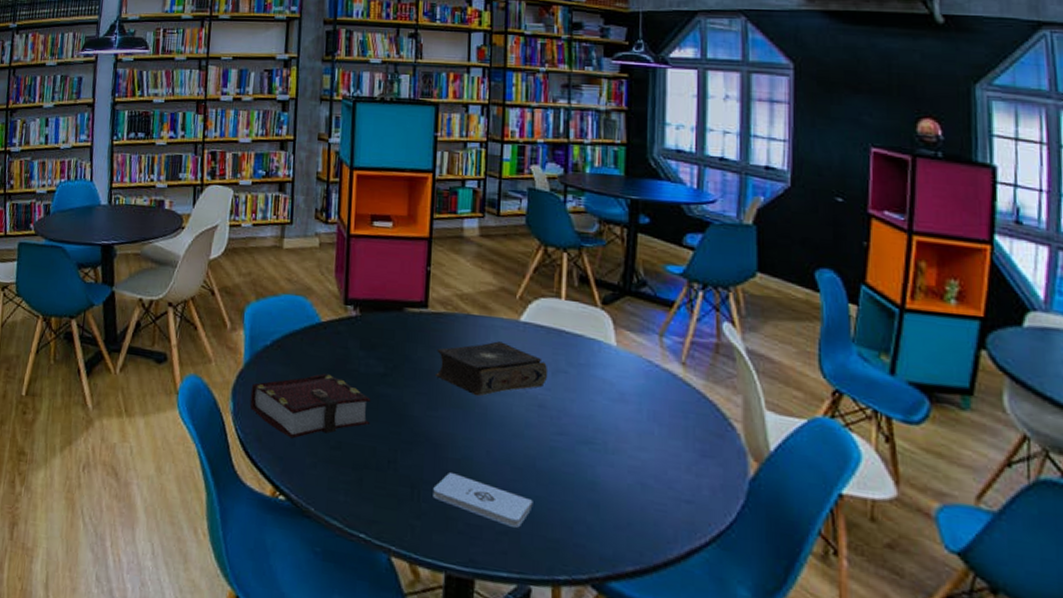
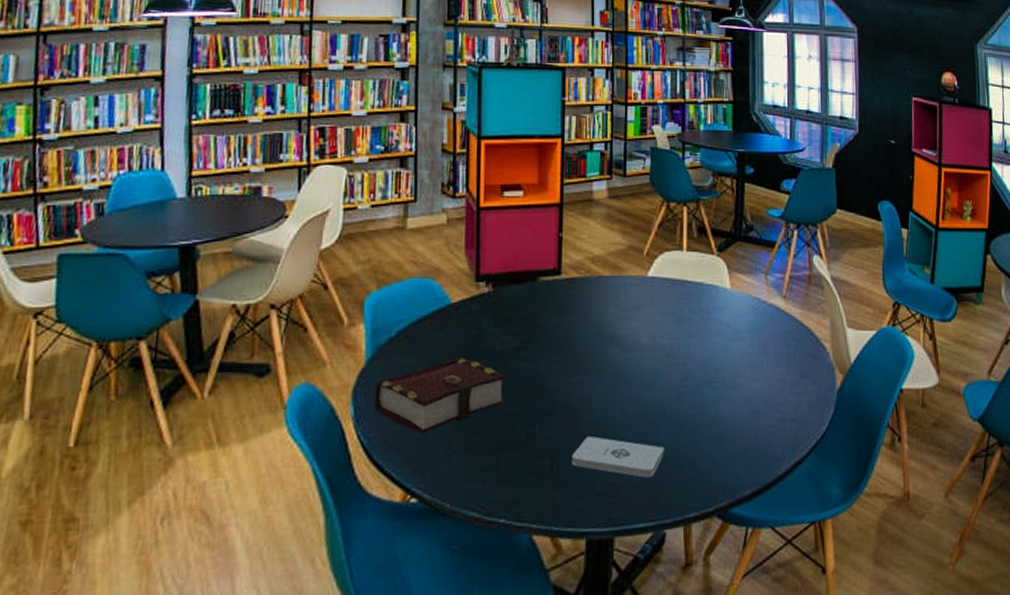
book: present [434,341,549,397] -> none [569,299,674,356]

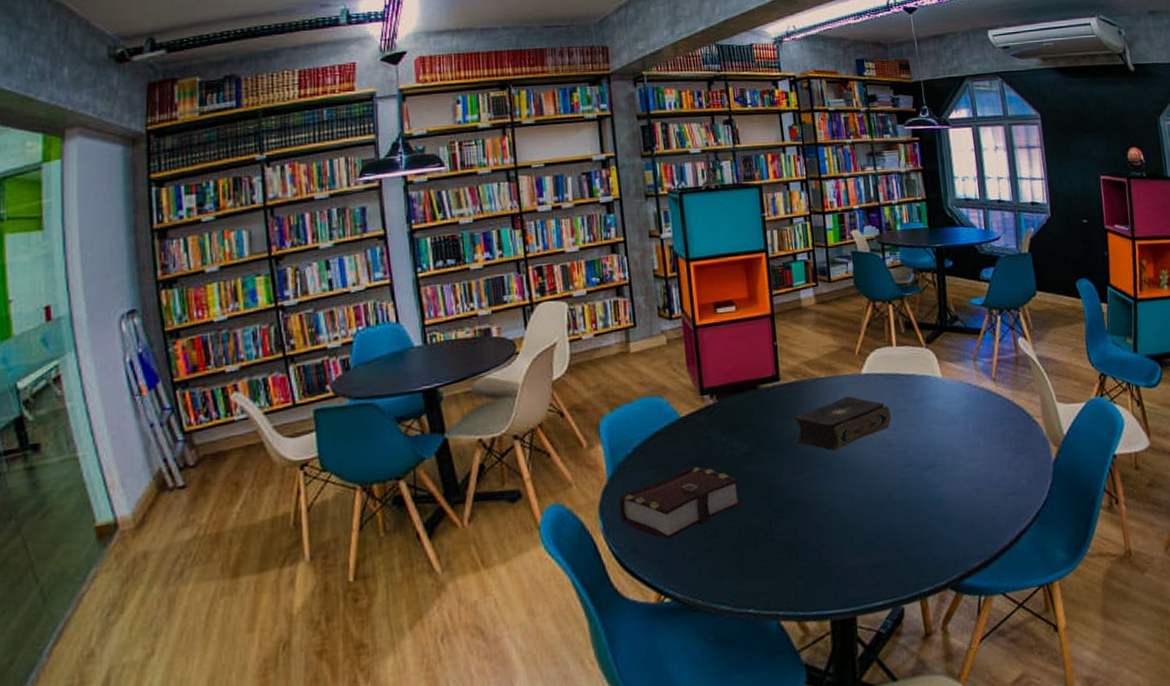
book: none [569,299,674,356] -> present [794,396,892,452]
notepad: present [572,435,665,478] -> none [809,526,895,560]

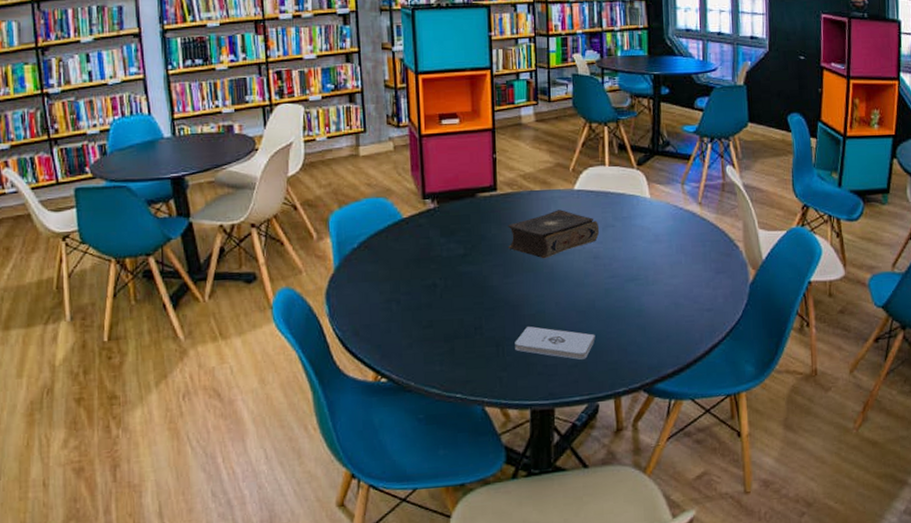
book: present [618,467,743,540] -> none [343,264,457,327]
notepad: none [809,526,895,560] -> present [515,326,595,360]

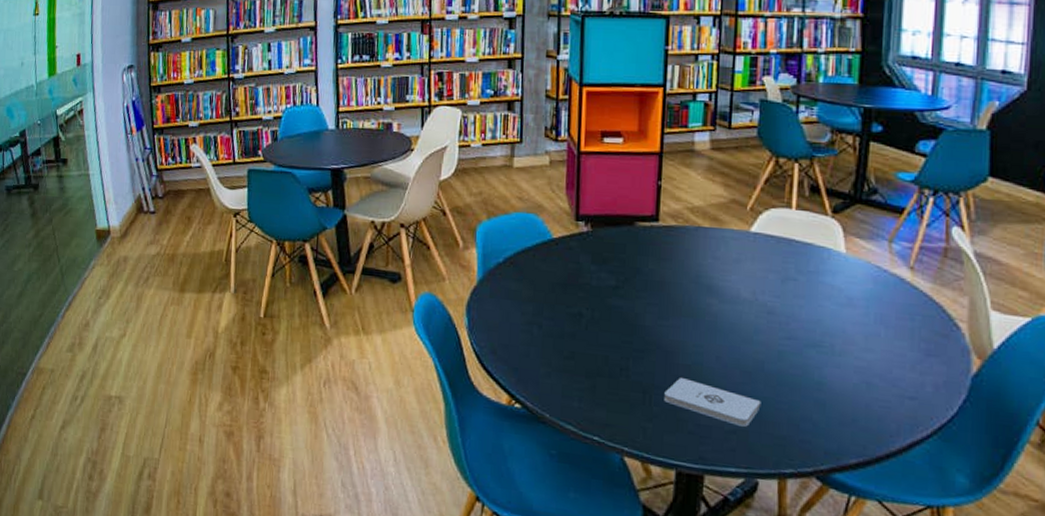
book: present [507,209,600,259] -> none [665,252,778,305]

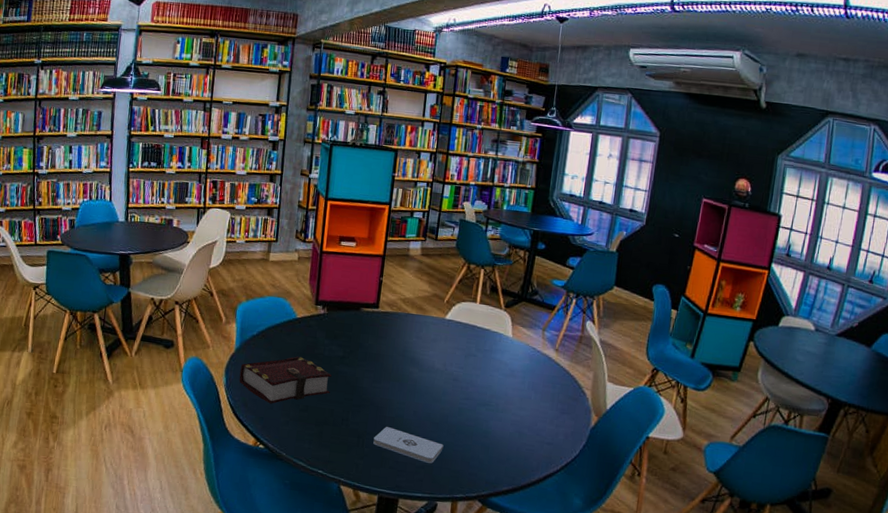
book: none [484,288,603,351] -> present [239,356,332,404]

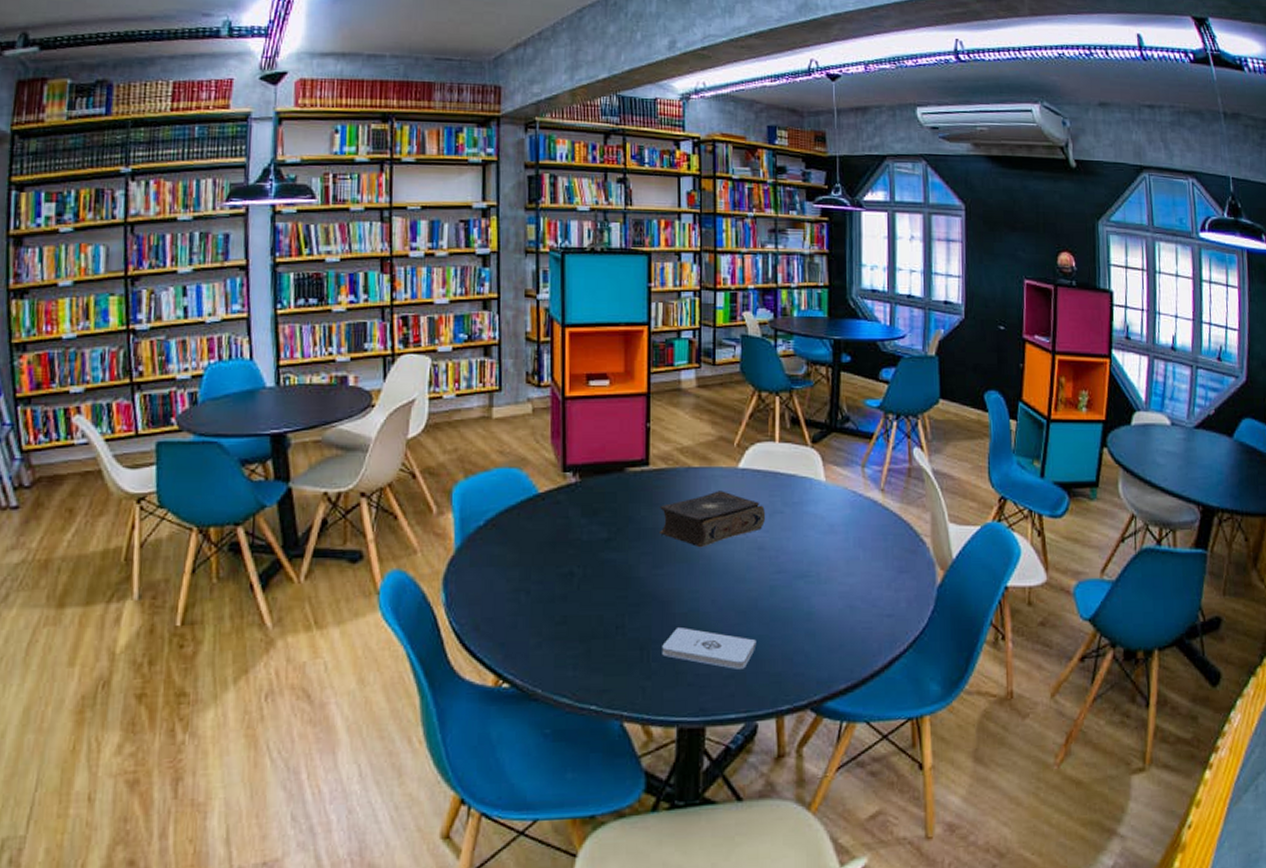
book: present [239,356,332,404] -> none [464,547,596,622]
book: none [380,333,463,373] -> present [658,491,766,548]

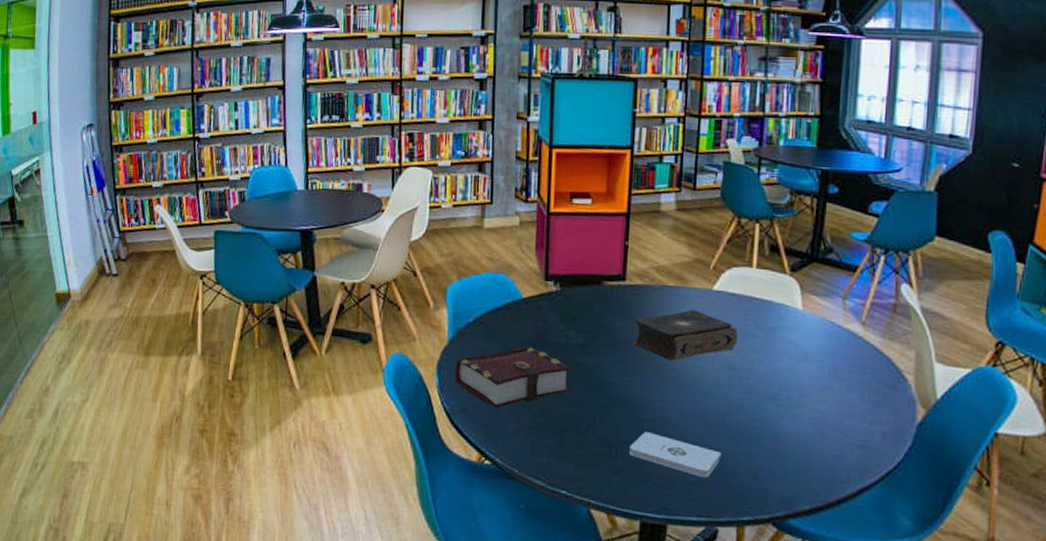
book: none [464,547,596,622] -> present [454,346,571,408]

